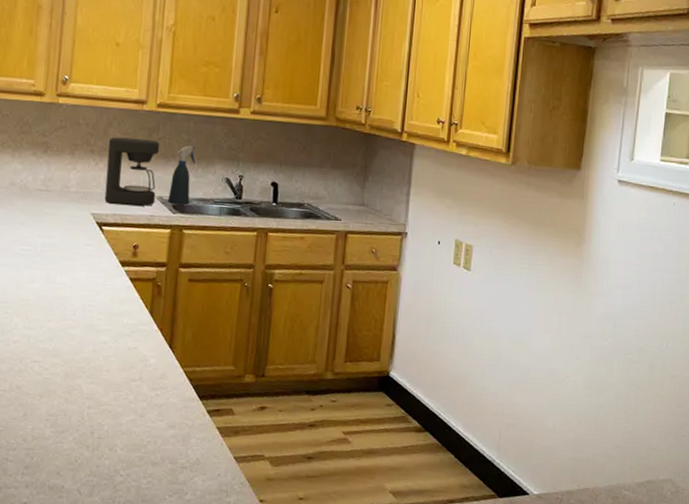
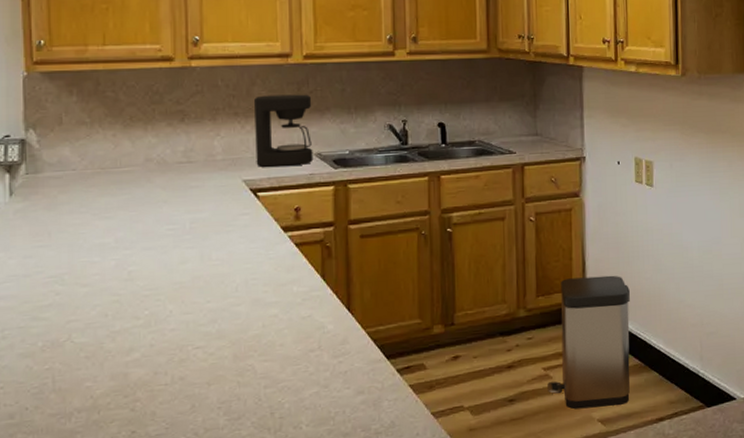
spray bottle: present [168,145,196,205] -> none [327,95,353,159]
pedal bin: none [345,348,435,480] -> present [547,275,630,409]

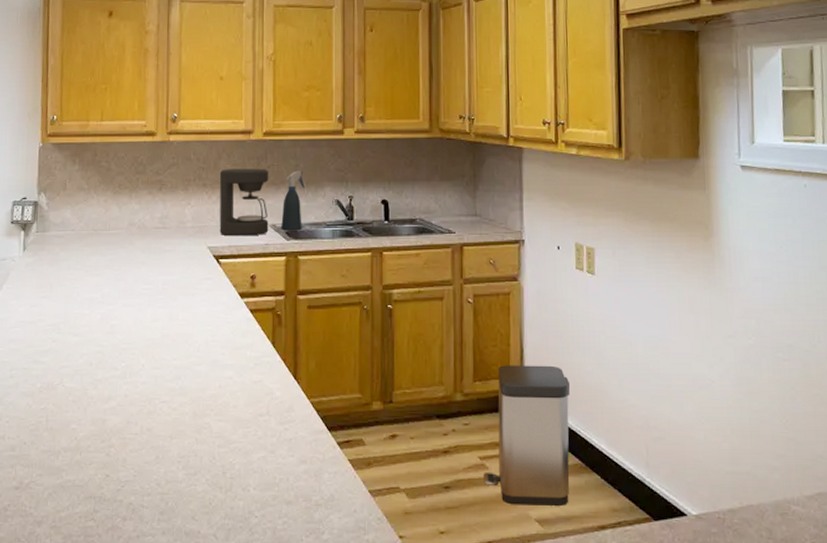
spray bottle: none [327,95,353,159] -> present [281,170,305,231]

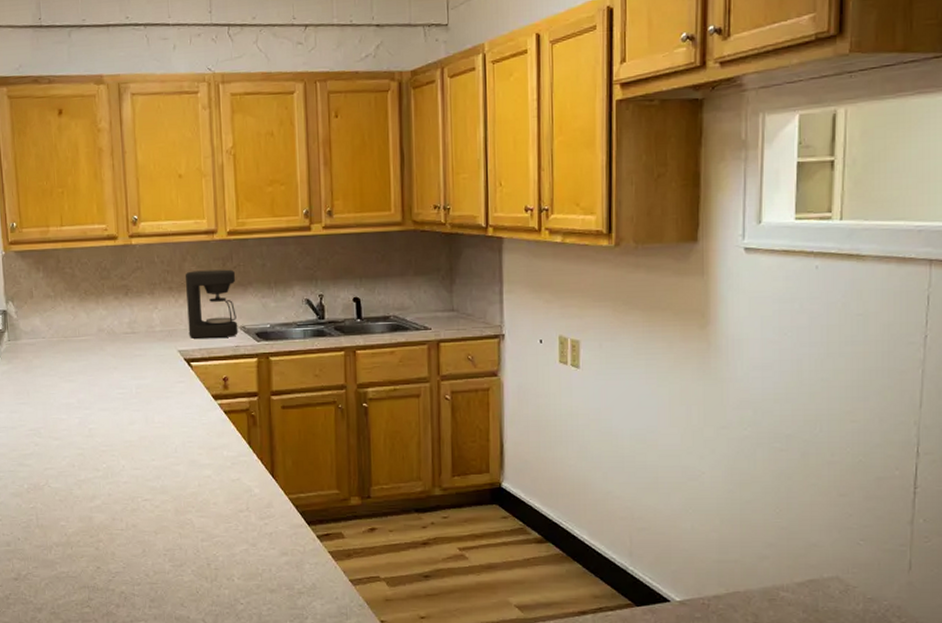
spray bottle: present [281,170,305,231] -> none [250,270,273,332]
pedal bin: present [483,365,570,506] -> none [463,459,551,593]

